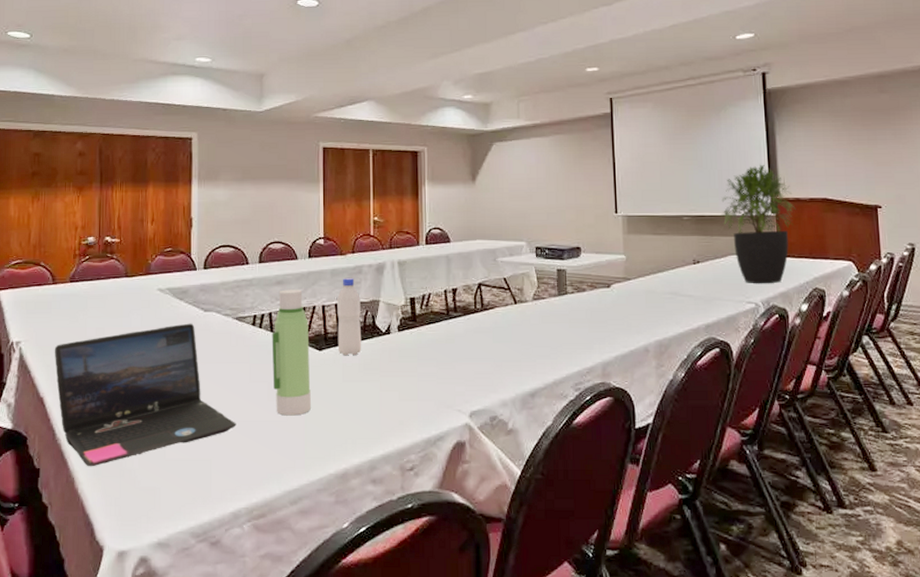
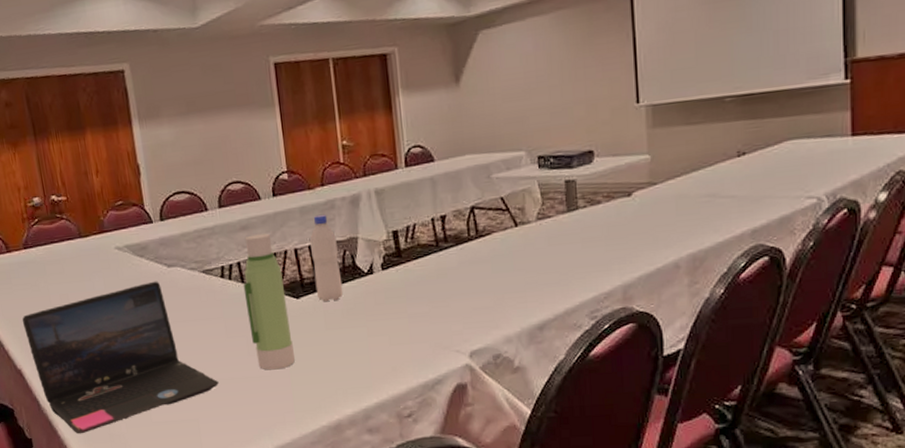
potted plant: present [720,164,796,283] -> none [774,15,879,174]

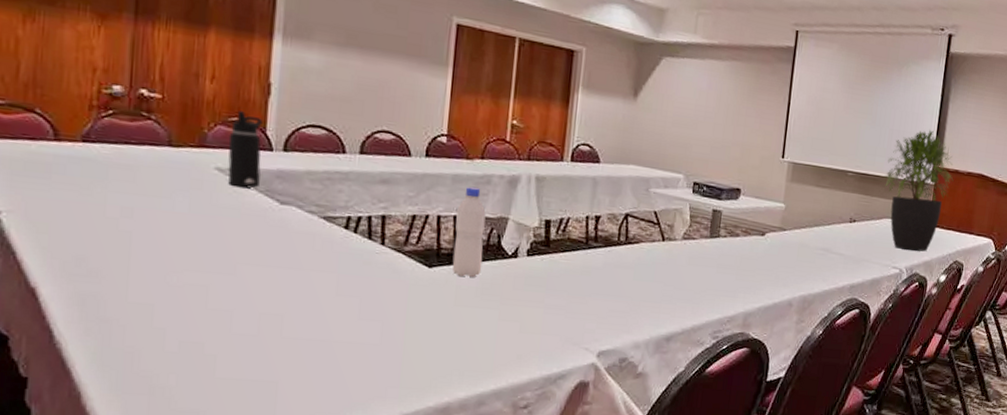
laptop: present [22,281,219,434] -> none [54,215,315,381]
water bottle: none [118,194,149,261] -> present [228,111,263,189]
water bottle: present [243,233,295,370] -> none [366,190,418,339]
potted plant: none [774,15,879,174] -> present [883,130,954,252]

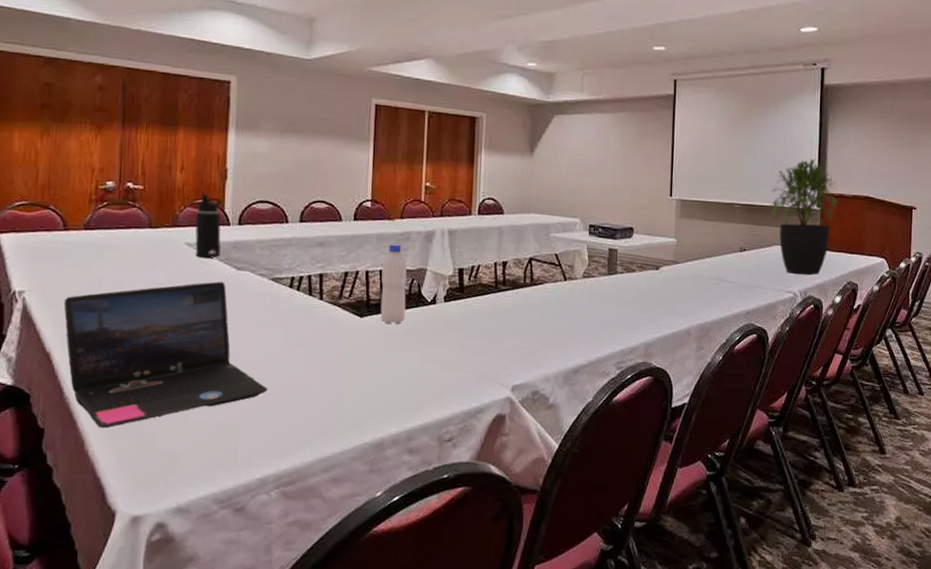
laptop: none [54,215,315,381] -> present [63,281,268,429]

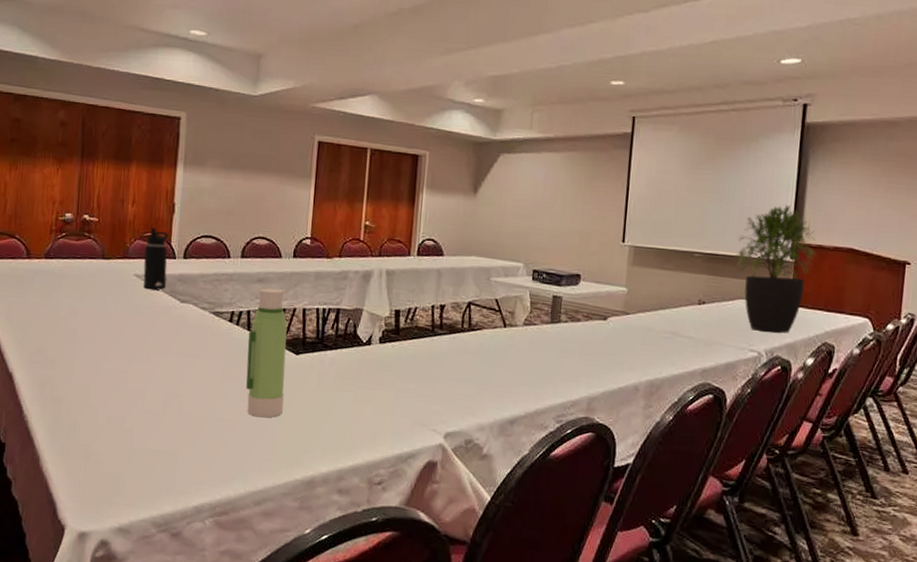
laptop: present [63,281,268,429] -> none [25,313,206,448]
water bottle: none [309,252,350,383] -> present [246,288,288,418]
water bottle: present [380,243,407,325] -> none [315,281,344,364]

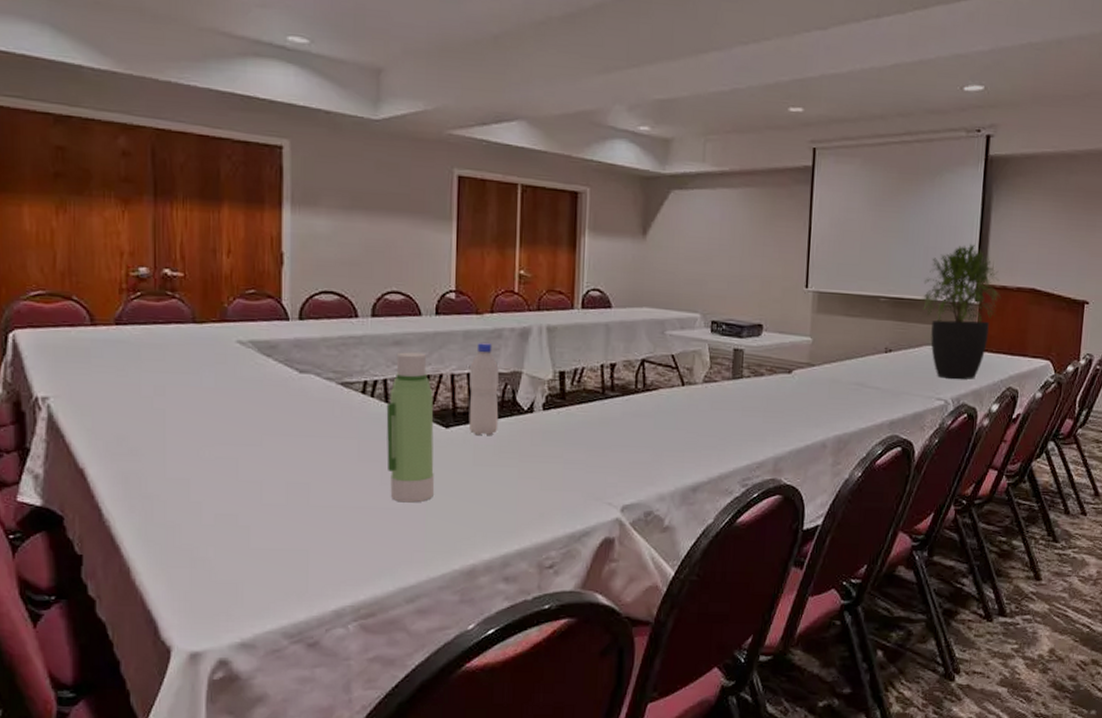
water bottle: present [143,227,169,291] -> none [247,283,279,360]
water bottle: none [315,281,344,364] -> present [468,342,499,436]

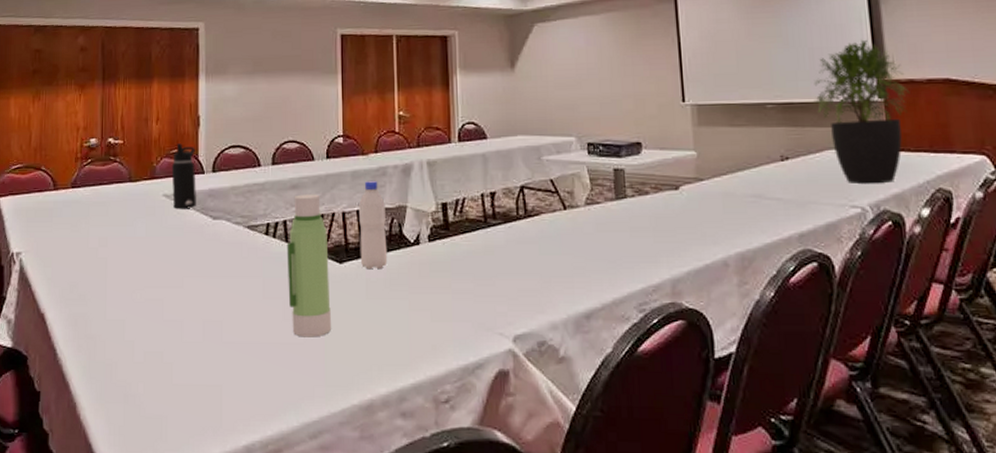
water bottle: none [247,283,279,360] -> present [171,143,196,209]

